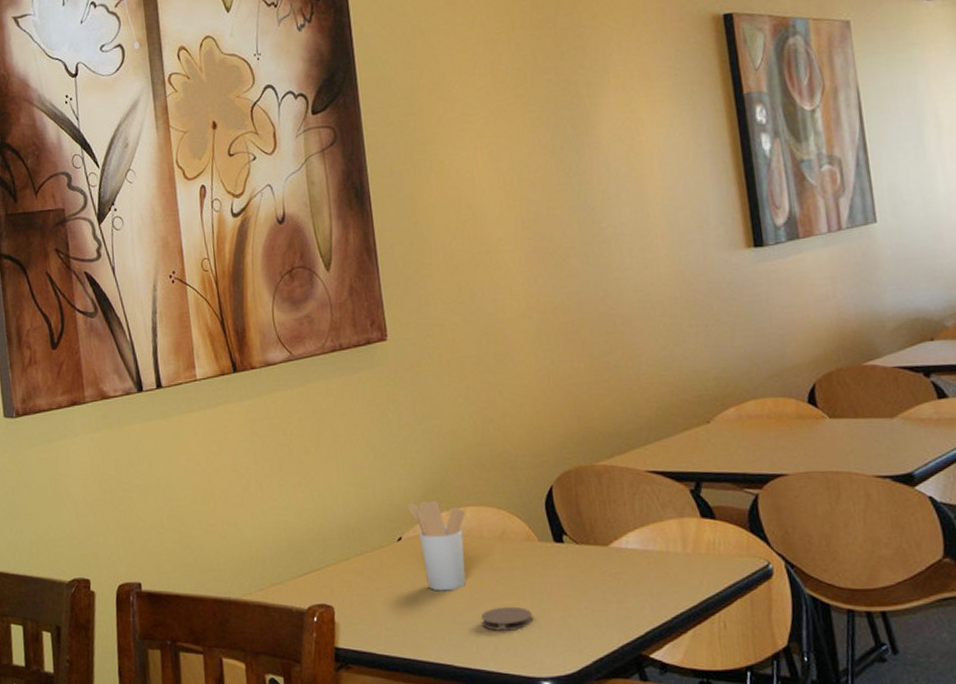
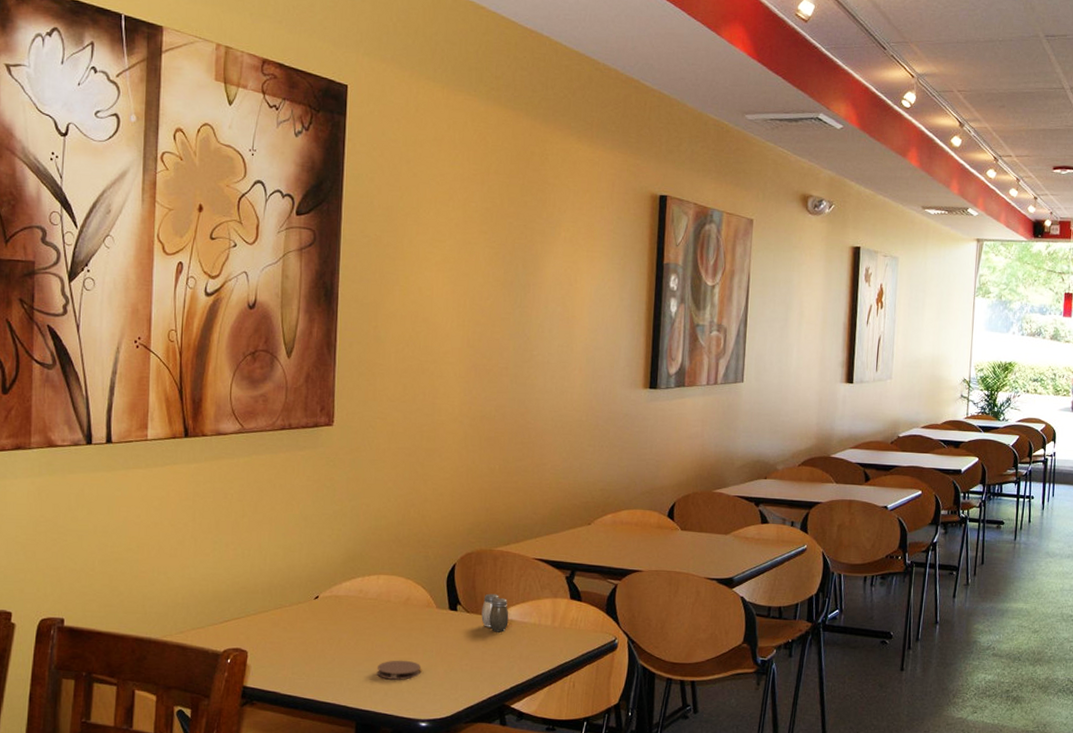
utensil holder: present [408,500,466,591] -> none [328,566,378,644]
salt and pepper shaker: none [593,518,629,565] -> present [481,593,509,632]

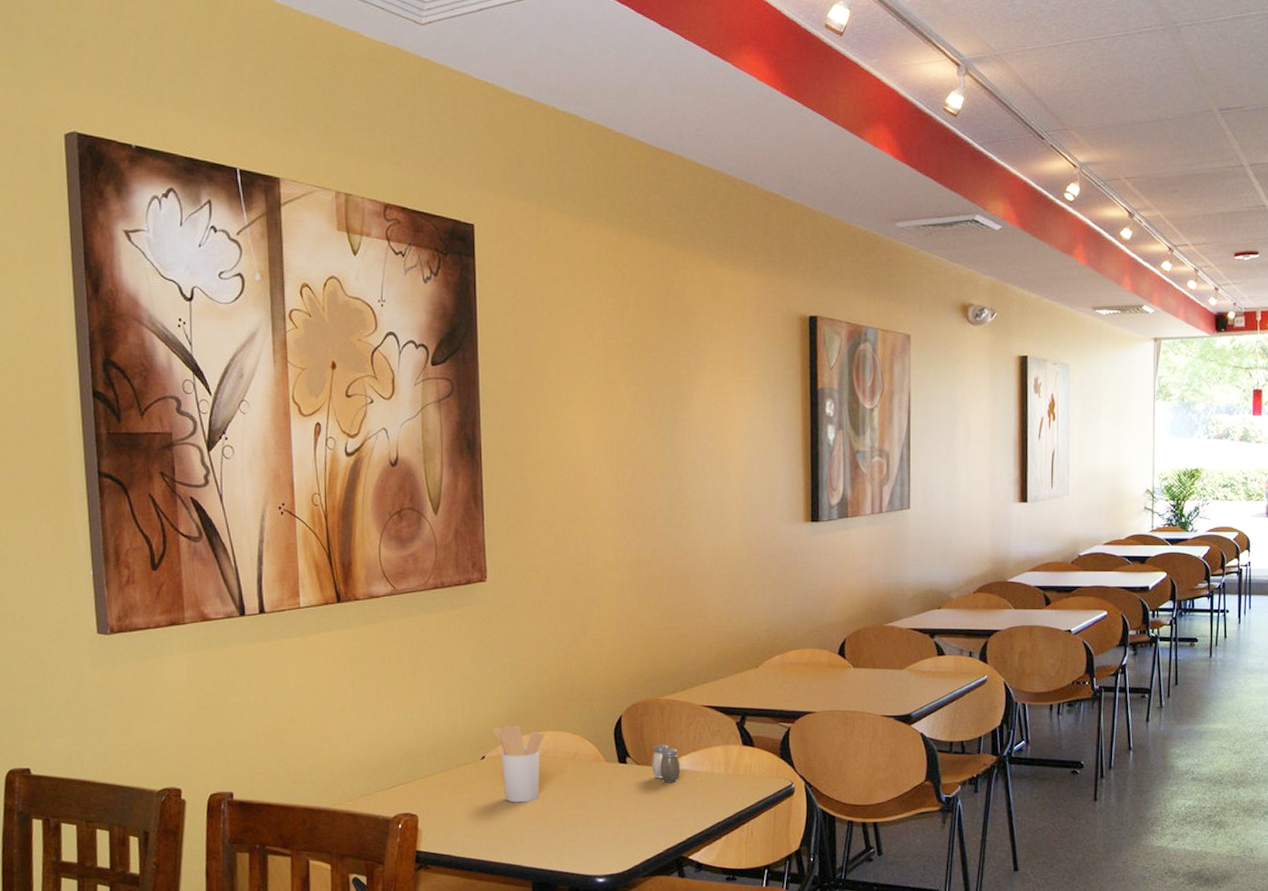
utensil holder: none [328,566,378,644] -> present [493,724,543,803]
coaster: present [376,660,421,680] -> none [549,816,594,837]

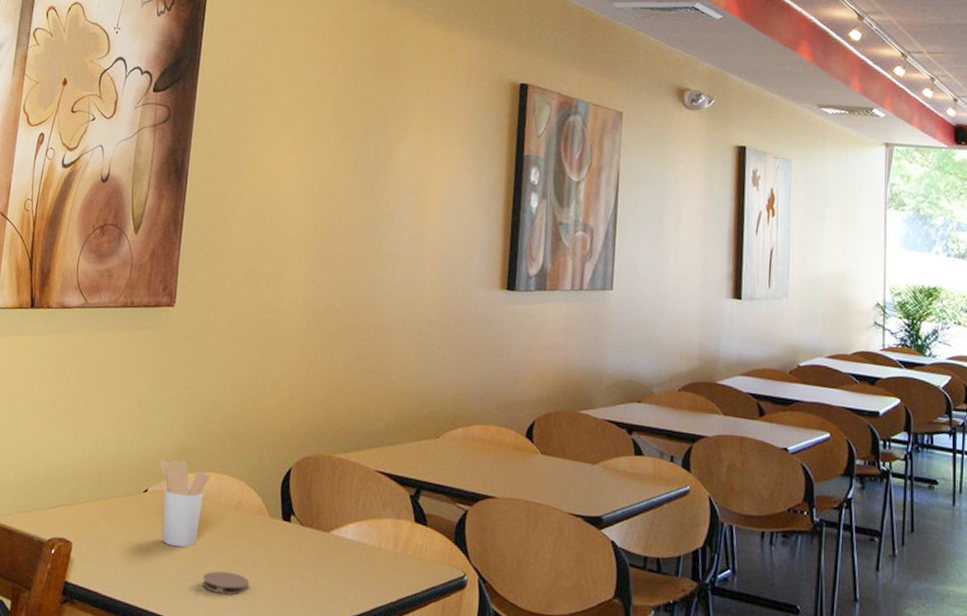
coaster: none [549,816,594,837] -> present [202,571,249,596]
salt and pepper shaker: present [652,744,680,783] -> none [316,505,347,553]

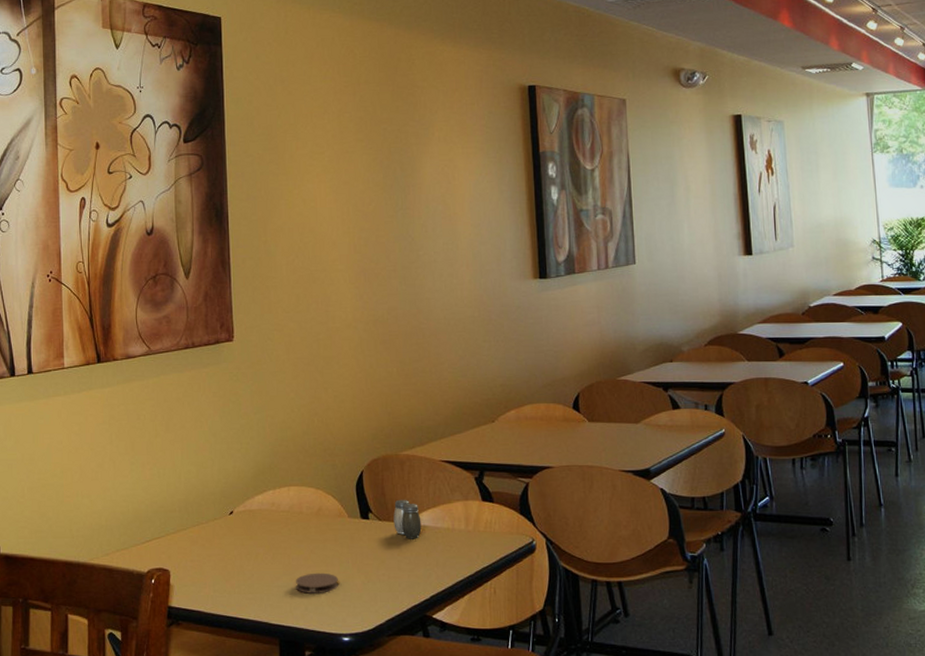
utensil holder: present [159,459,209,548] -> none [240,480,288,559]
salt and pepper shaker: none [316,505,347,553] -> present [393,499,422,539]

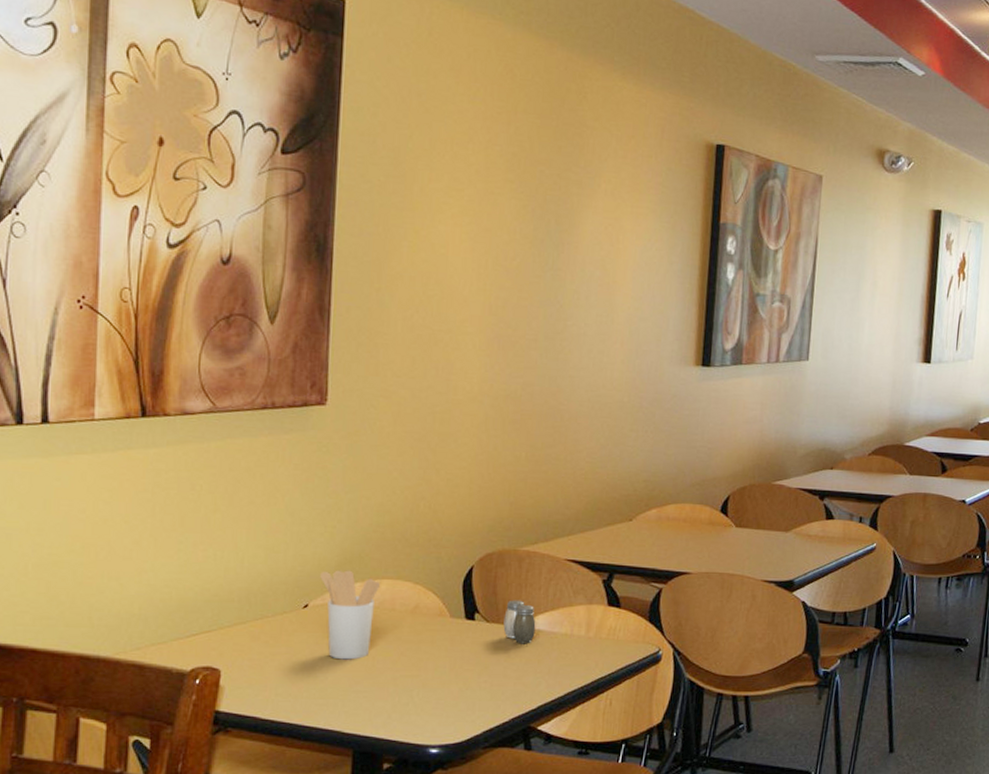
utensil holder: none [240,480,288,559] -> present [320,570,380,660]
coaster: present [295,572,338,594] -> none [378,677,431,700]

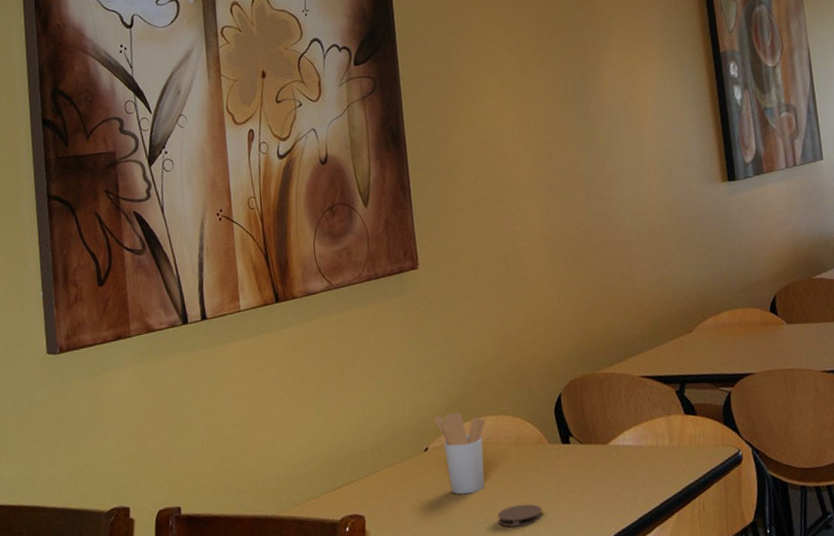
coaster: none [378,677,431,700] -> present [497,504,542,527]
salt and pepper shaker: present [503,600,536,644] -> none [595,419,625,461]

